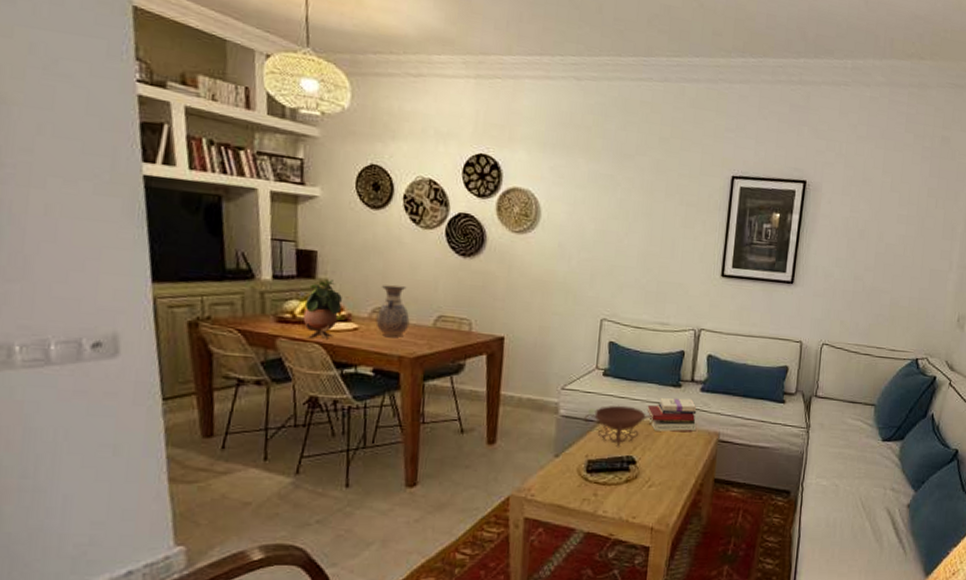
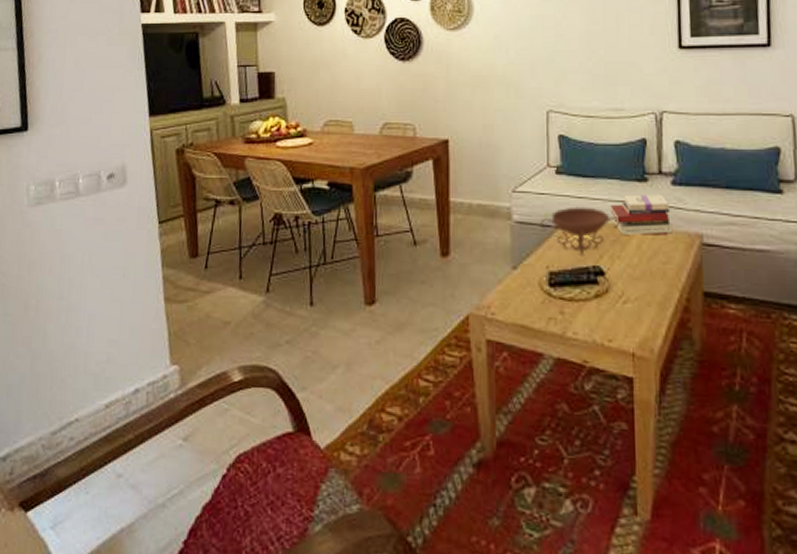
potted plant: present [303,279,343,339] -> none [266,98,298,157]
vase: present [375,284,410,337] -> none [328,96,358,148]

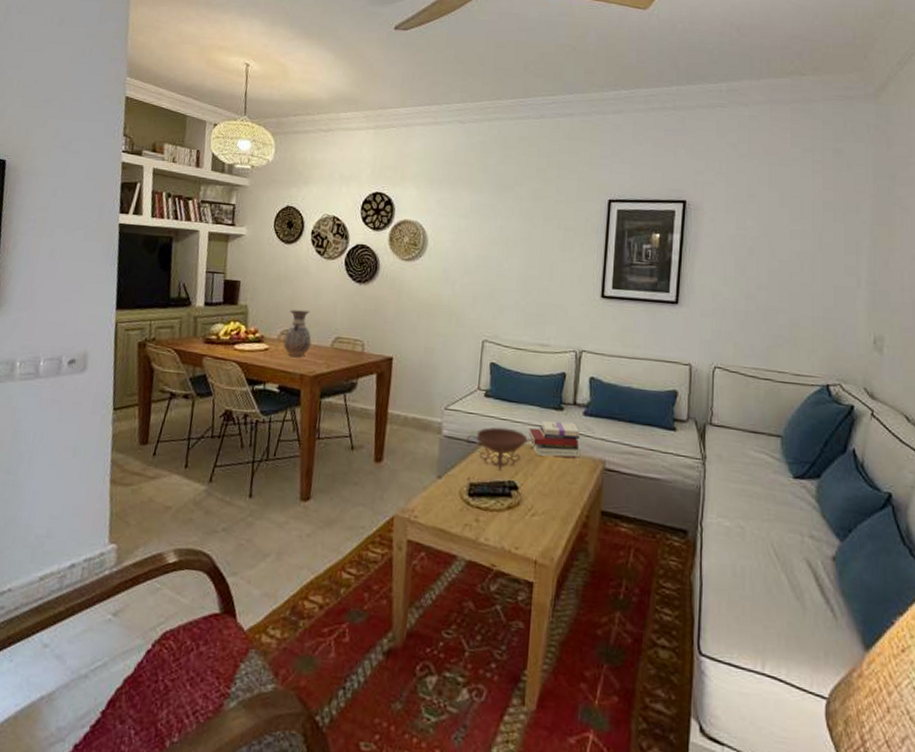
vase: none [328,96,358,148] -> present [283,309,312,357]

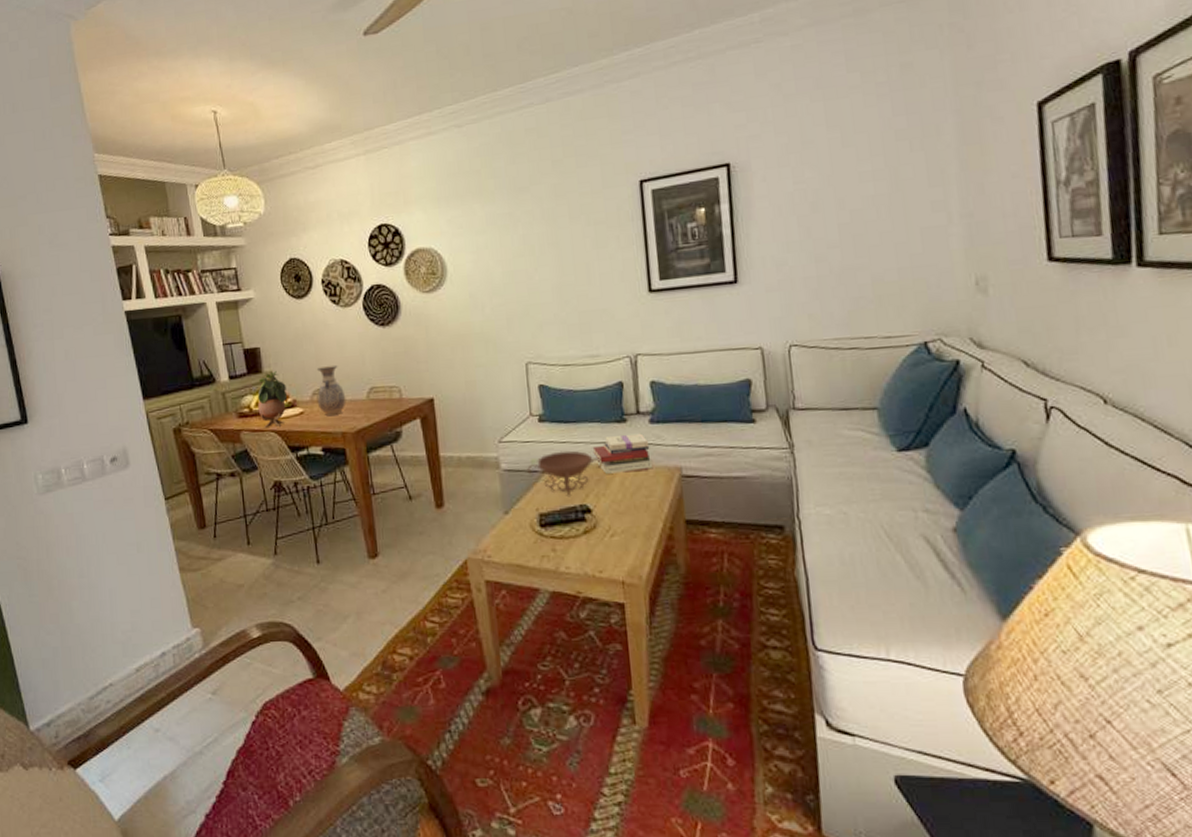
potted plant: none [225,305,257,358] -> present [257,371,288,429]

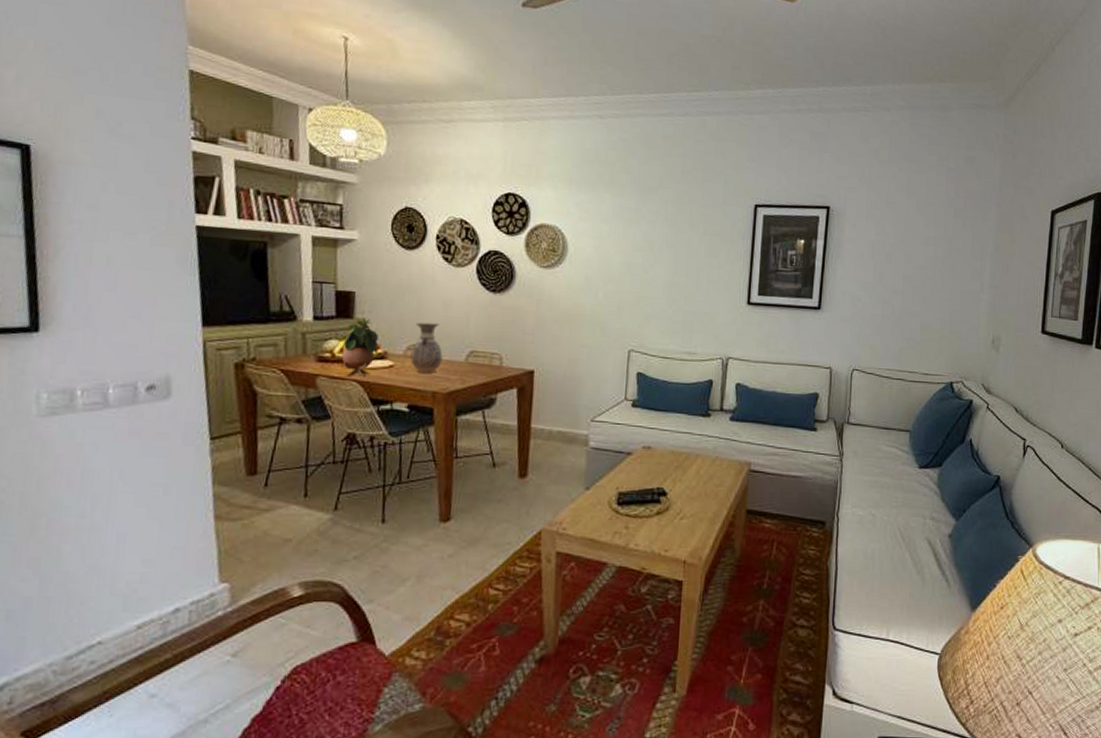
decorative bowl: present [527,450,603,496] -> none [614,436,684,478]
books: present [592,433,653,474] -> none [676,427,727,463]

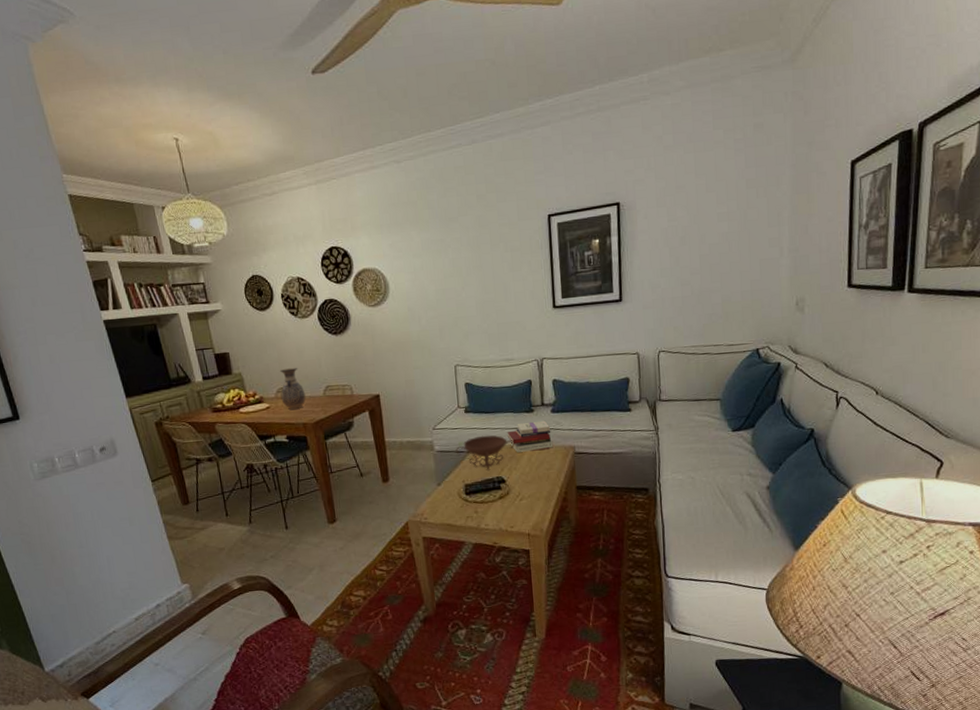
potted plant: present [341,319,379,377] -> none [229,373,255,421]
decorative bowl: none [614,436,684,478] -> present [456,435,515,470]
books: none [676,427,727,463] -> present [507,420,553,452]

